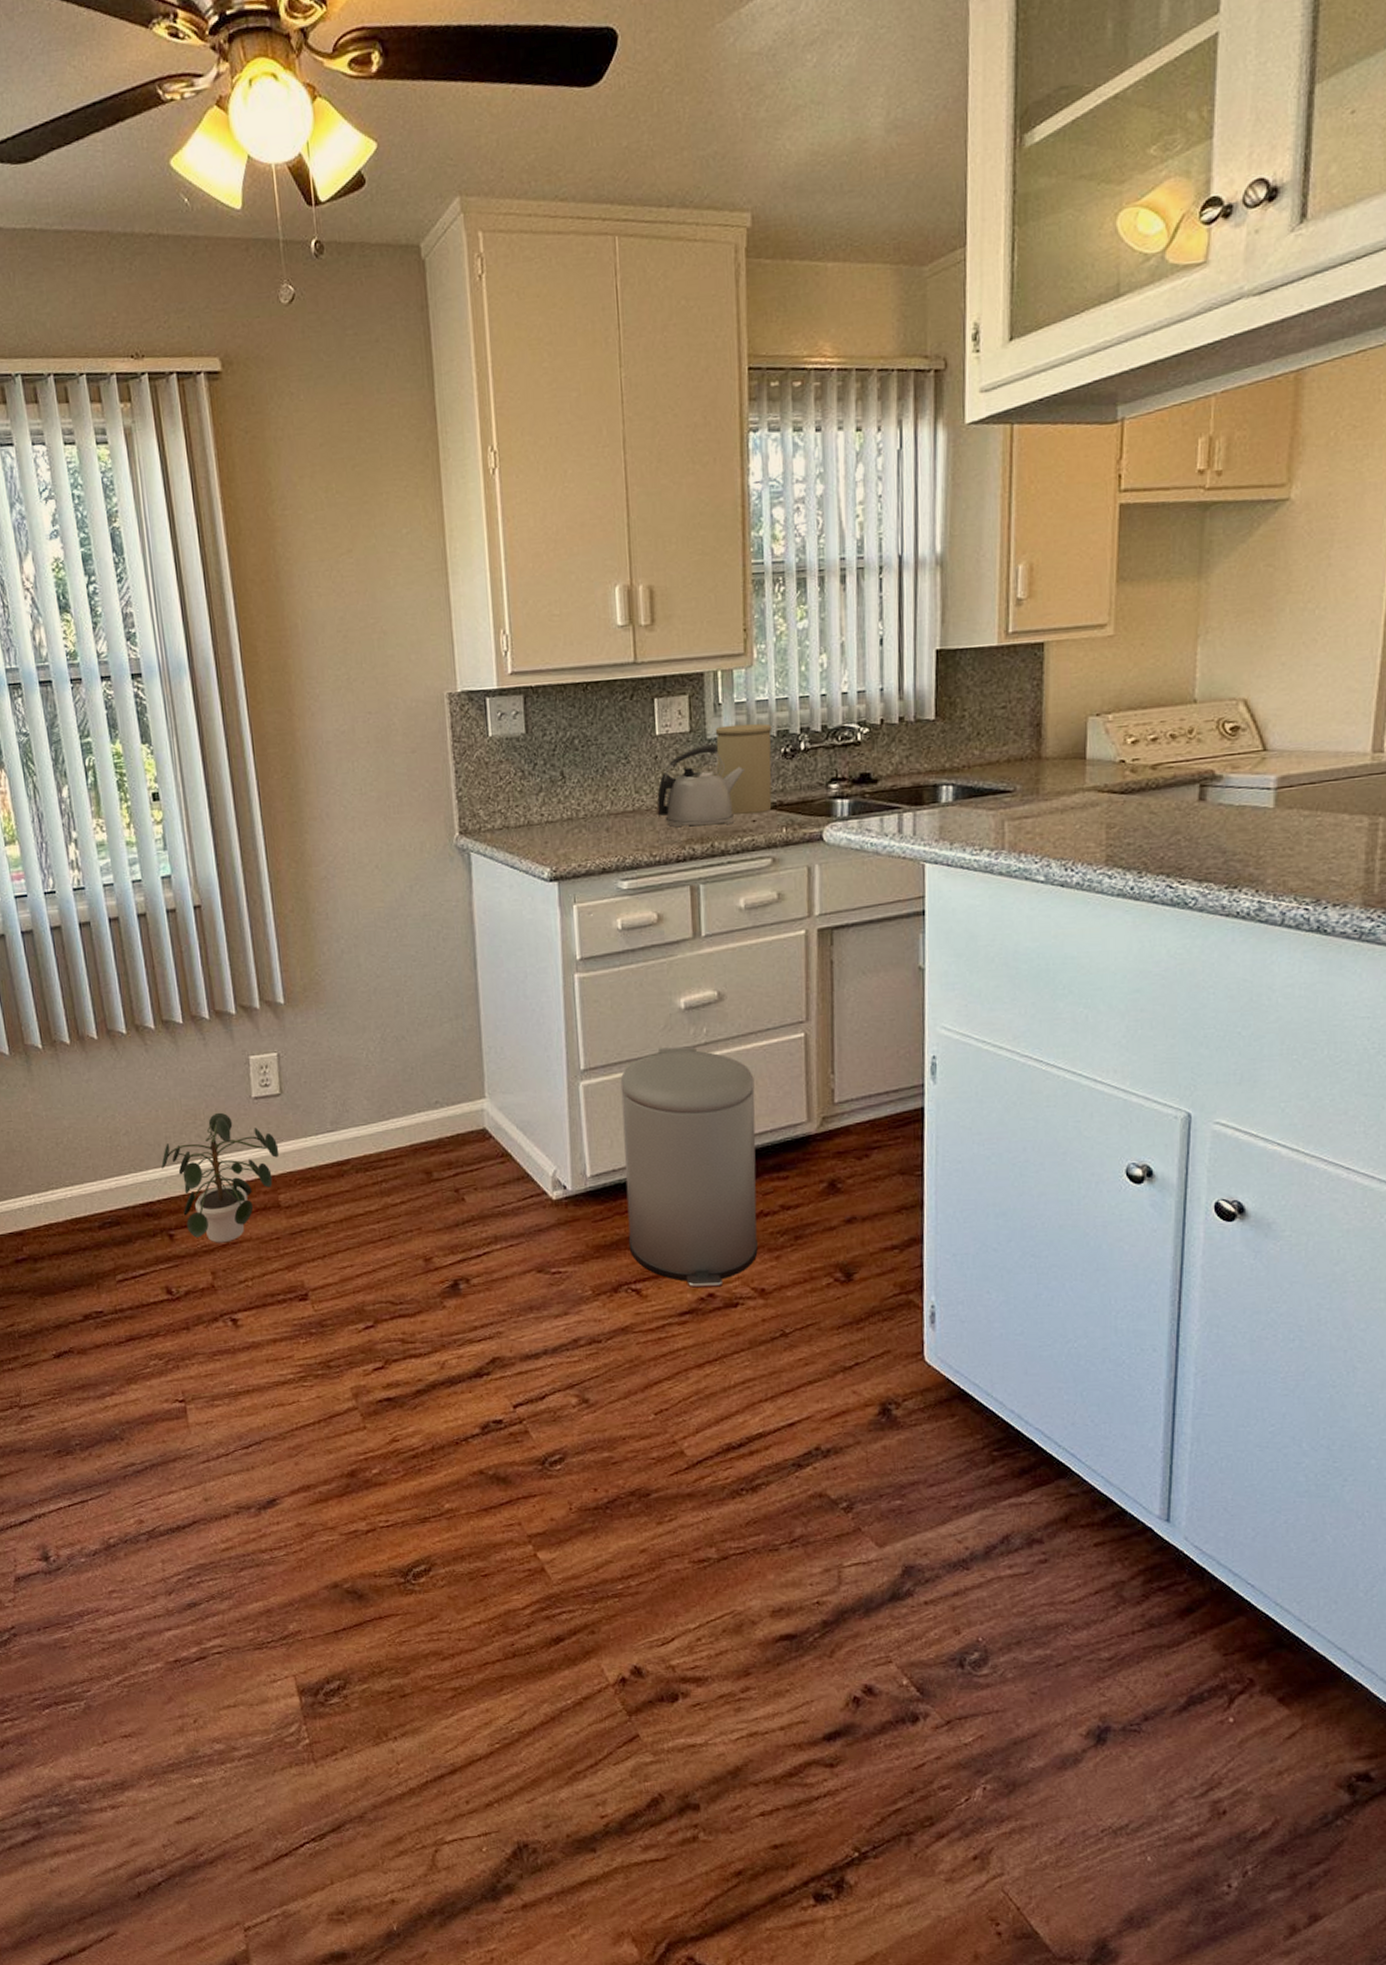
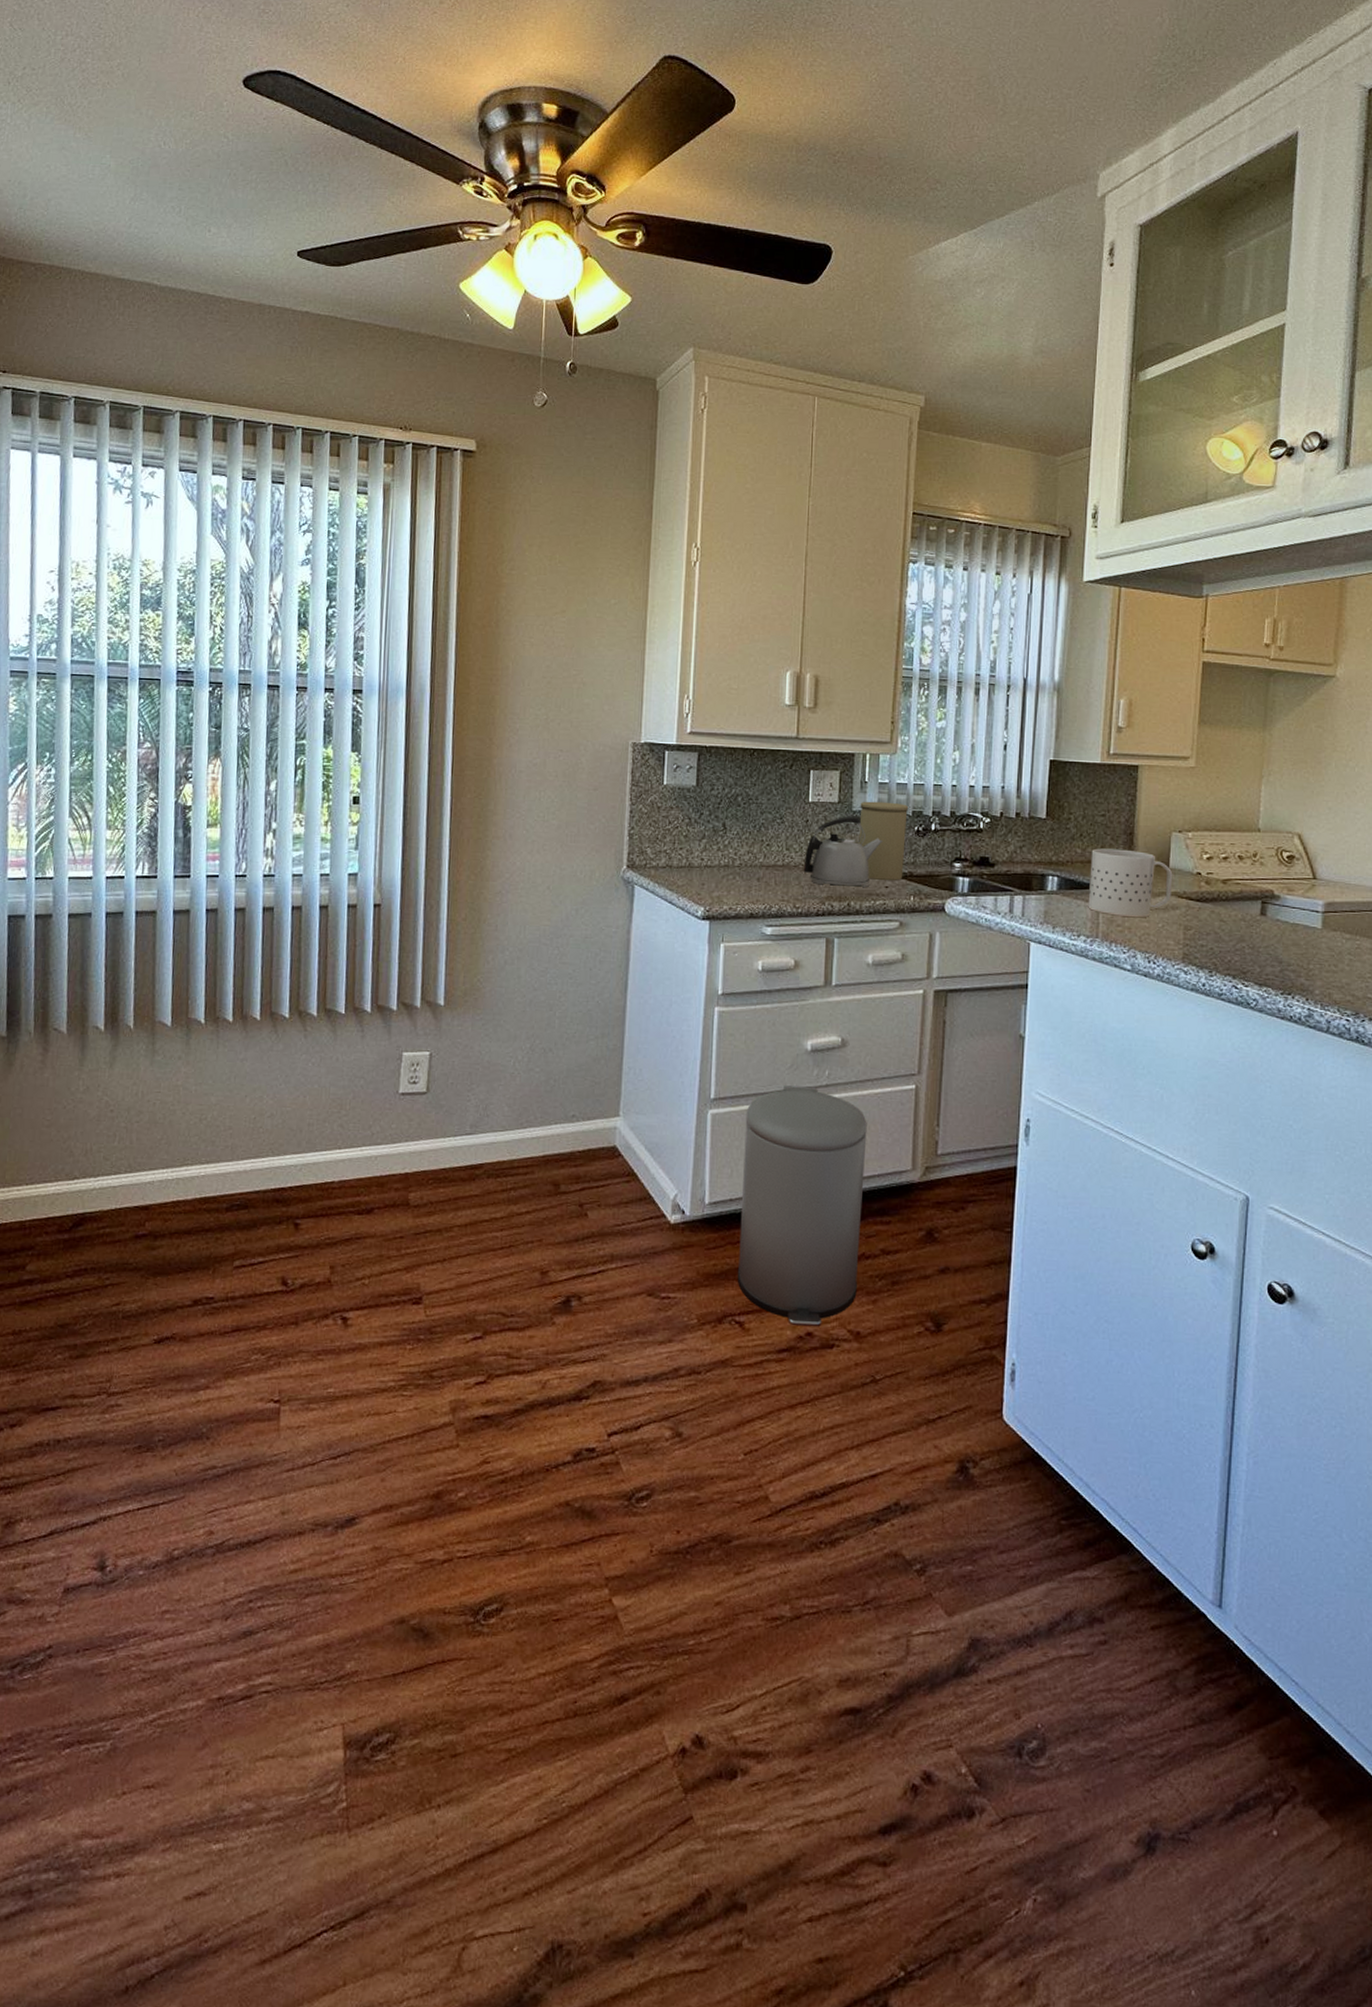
potted plant: present [161,1112,279,1243] -> none [299,1104,417,1237]
mug: none [990,744,1091,823] -> present [1088,848,1173,918]

